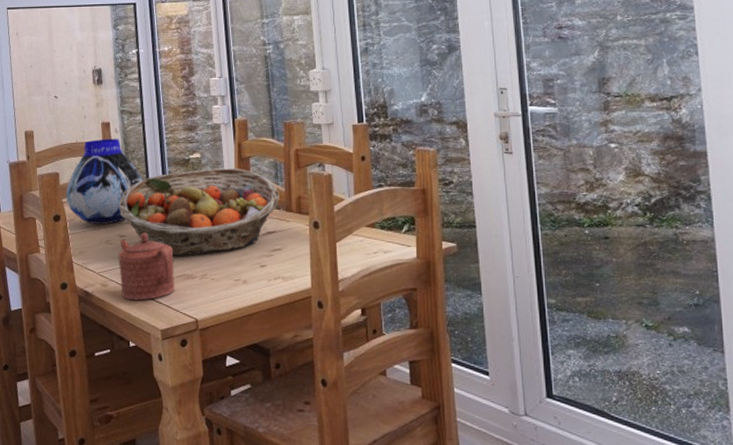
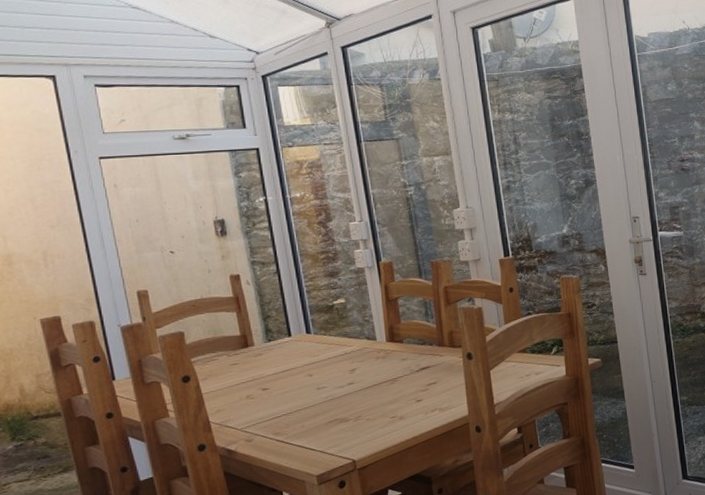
vase: present [66,138,142,224] -> none [194,290,283,381]
fruit basket: present [118,168,279,256] -> none [257,310,431,402]
teapot: present [118,232,175,301] -> none [262,383,328,452]

